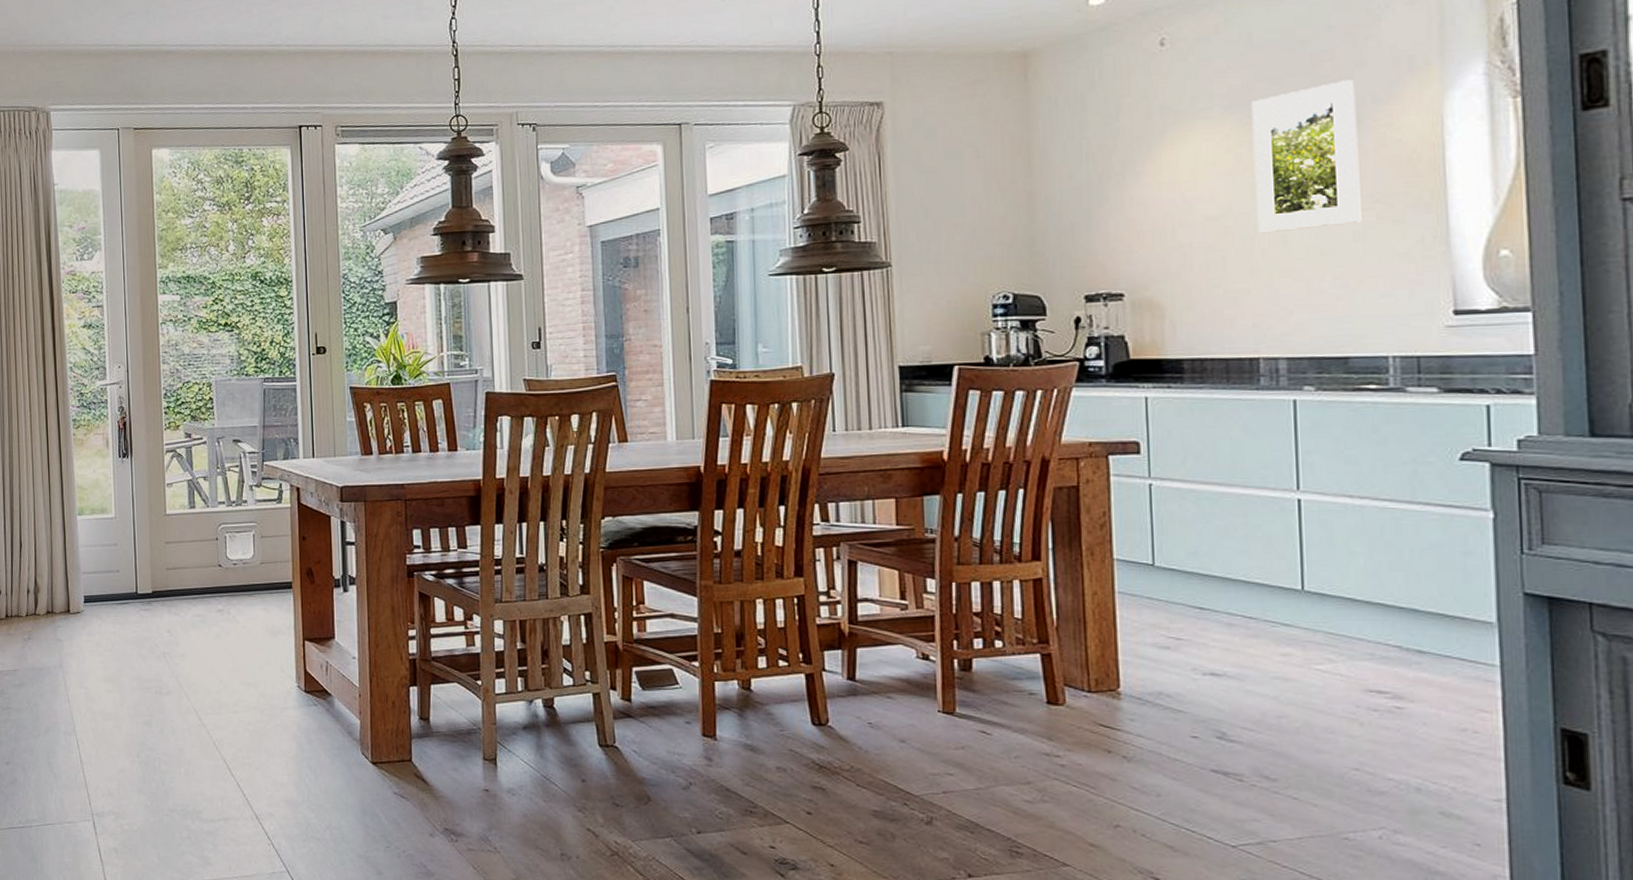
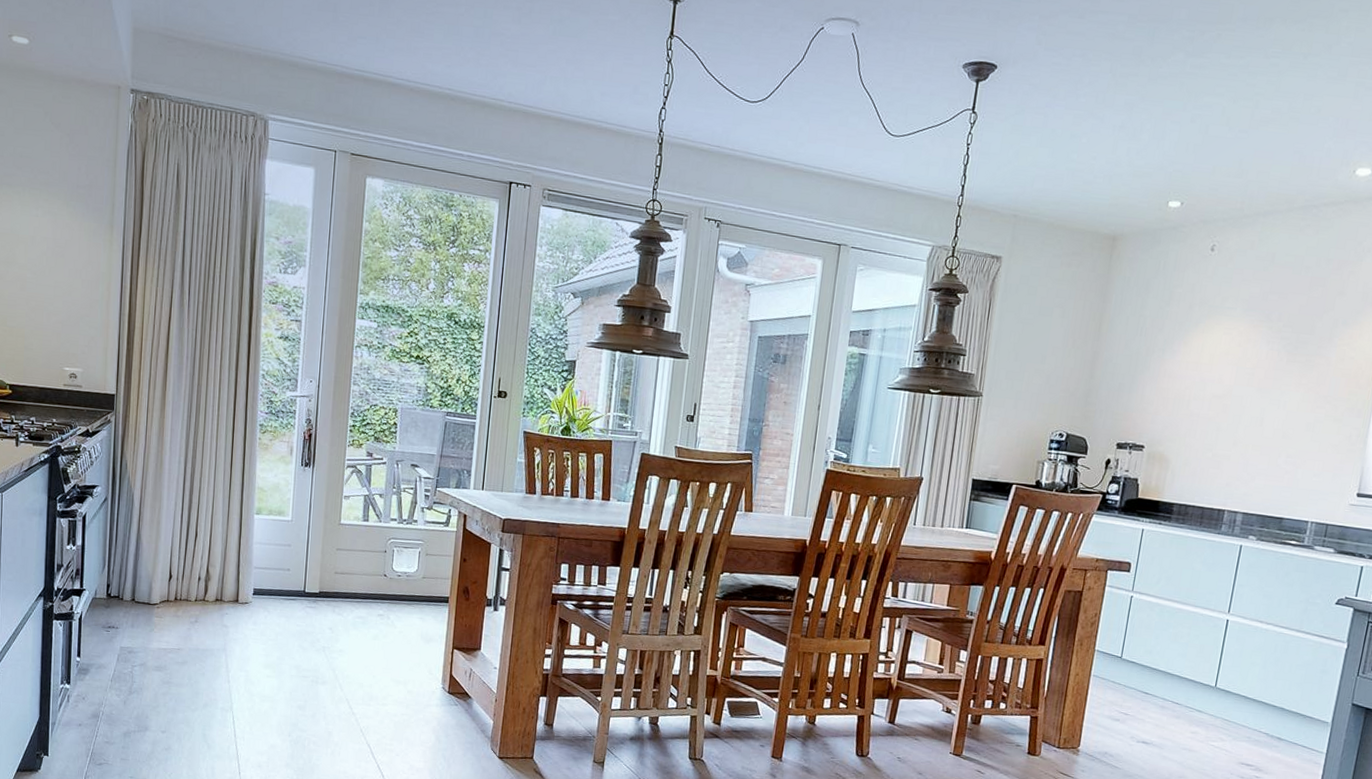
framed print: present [1251,80,1362,234] -> none [1245,304,1335,417]

